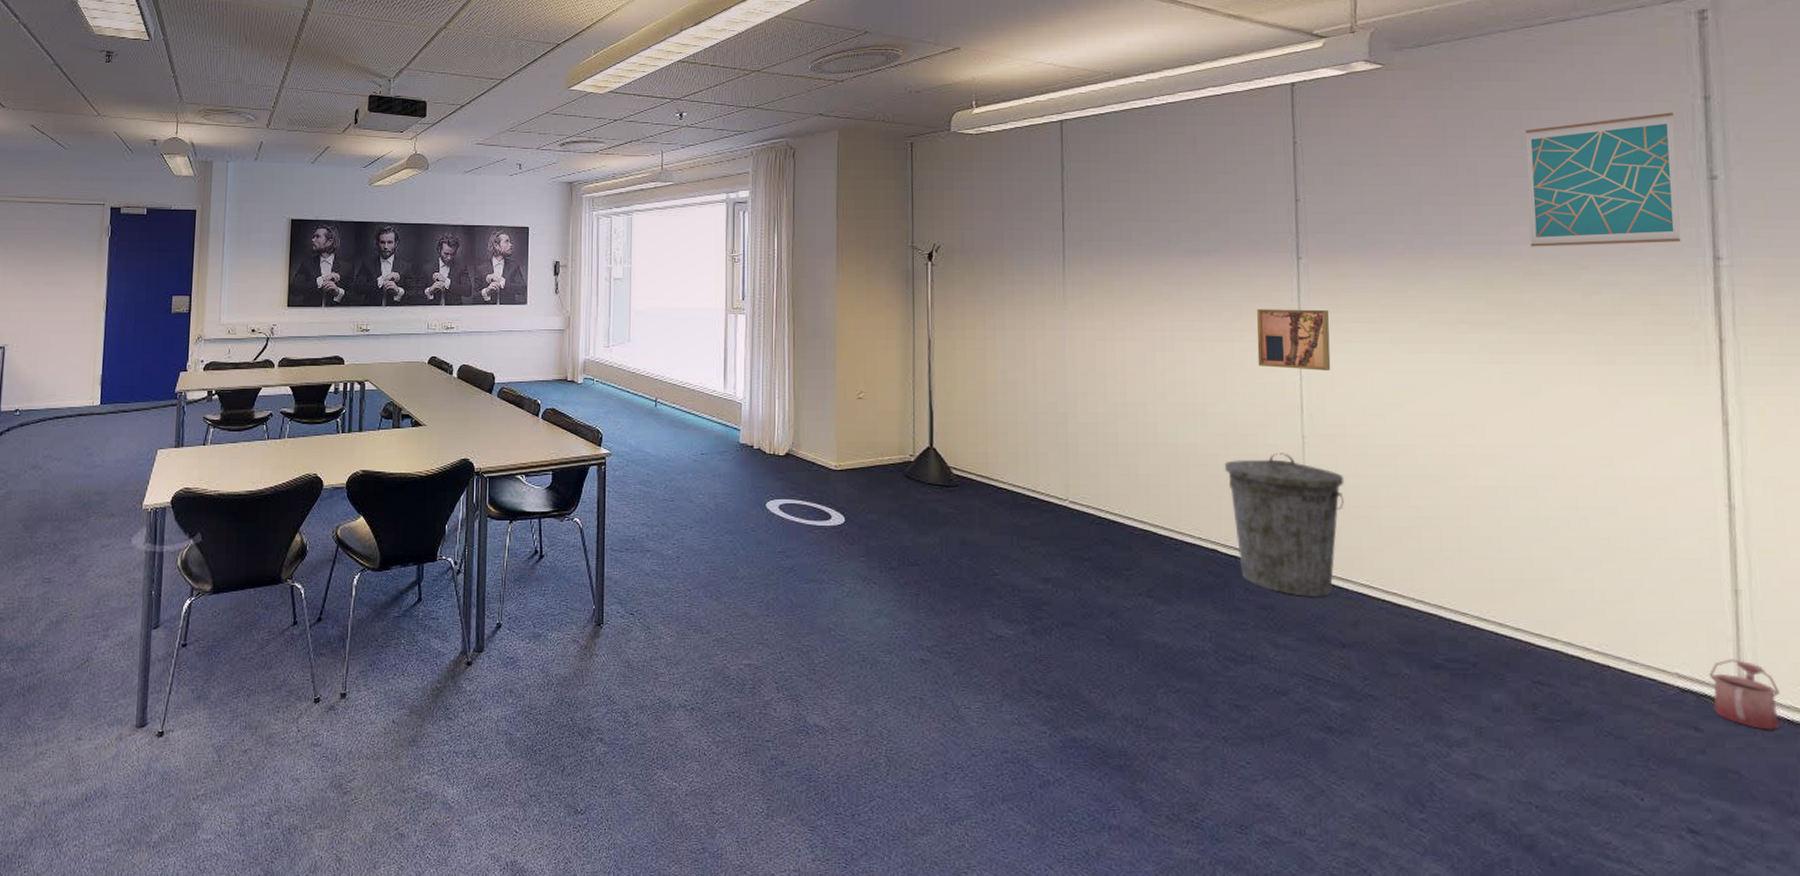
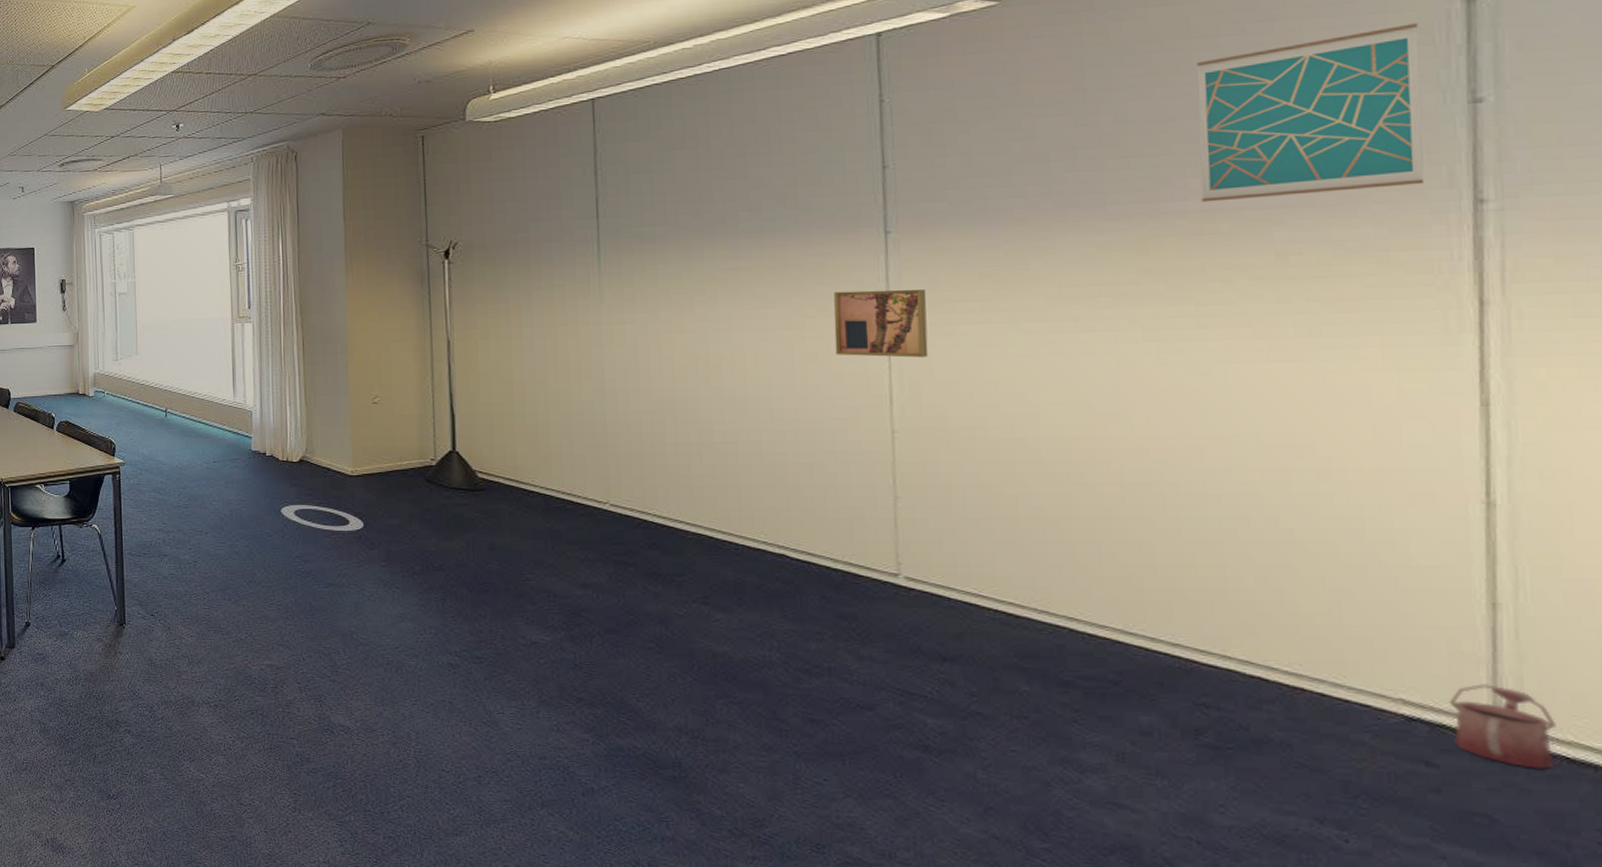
trash can: present [1224,453,1344,598] -> none [794,449,945,607]

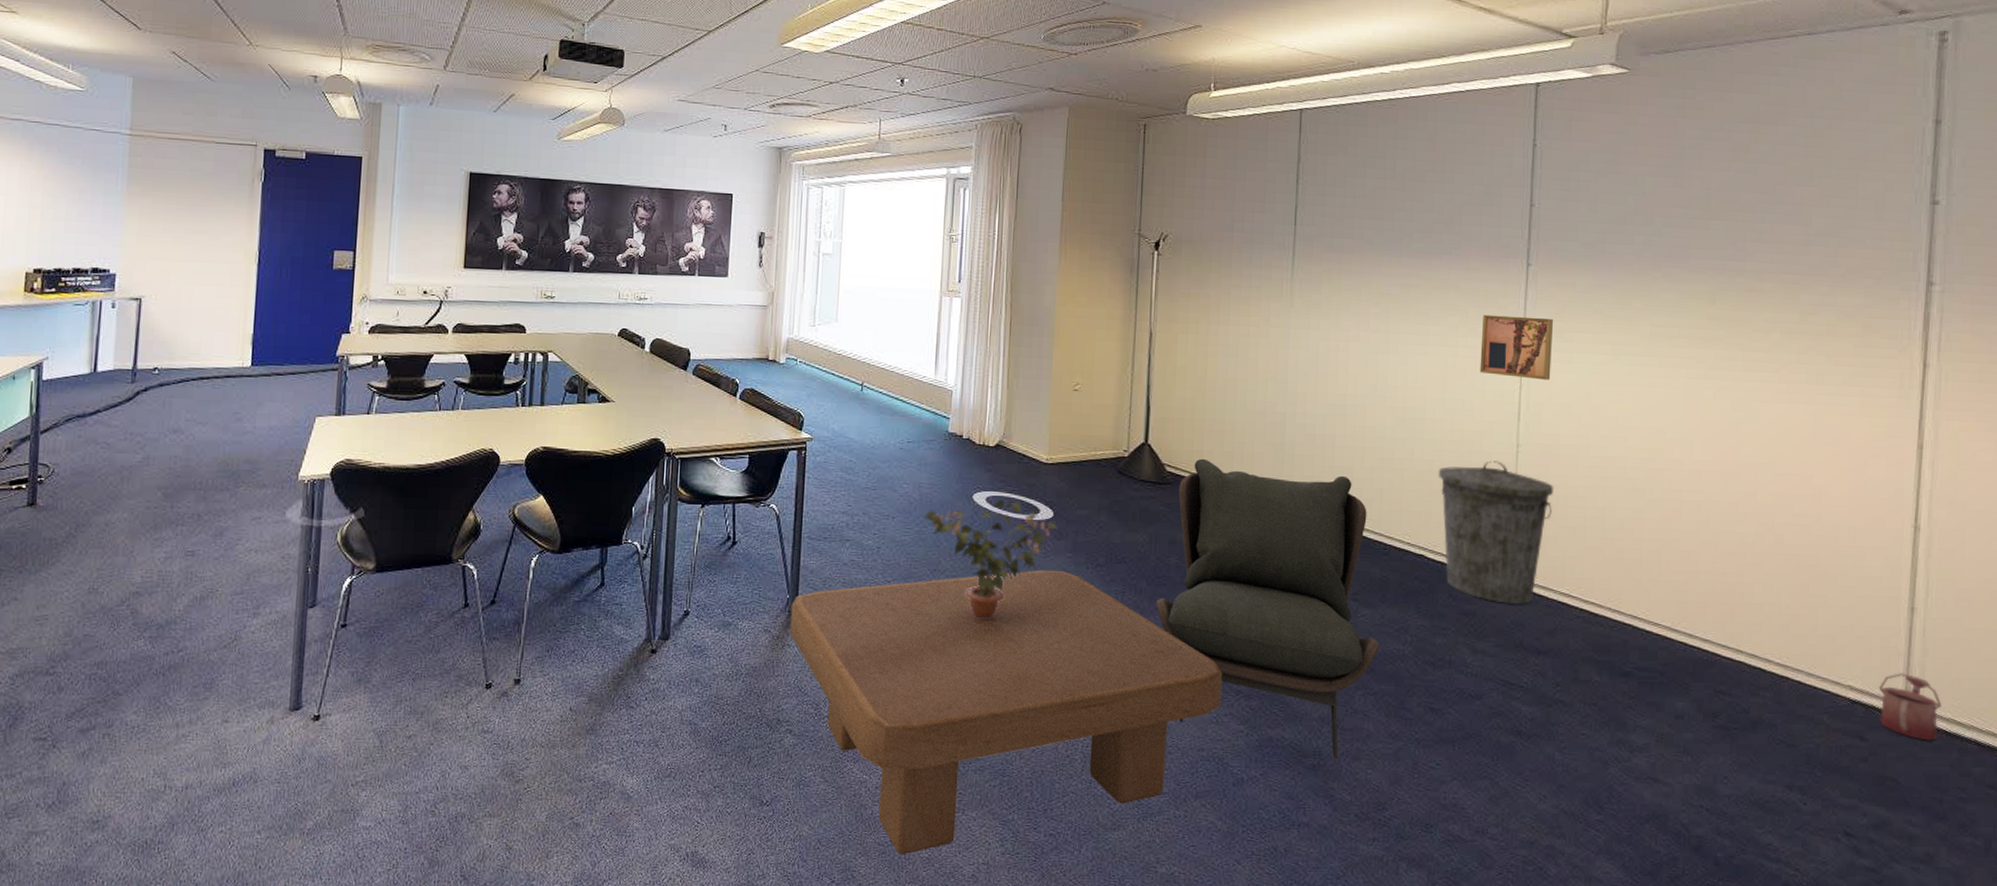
coffee table: none [119,579,561,850] -> present [789,569,1223,854]
potted plant: none [235,513,371,629] -> present [923,500,1059,620]
armless chair: none [479,463,740,772] -> present [1155,458,1379,760]
trash can: none [794,449,945,607] -> present [1438,460,1554,605]
wall art: present [1196,23,1425,202] -> none [1755,134,1905,266]

